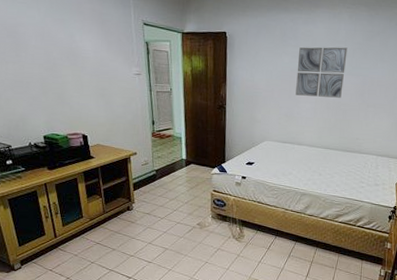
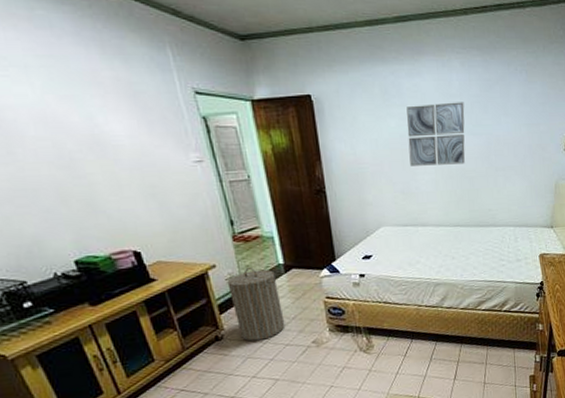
laundry hamper: none [142,158,180,216] -> present [227,267,285,341]

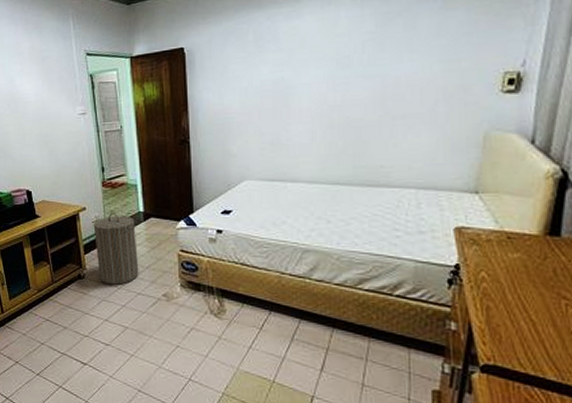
wall art: present [406,102,465,166] -> none [281,41,354,115]

